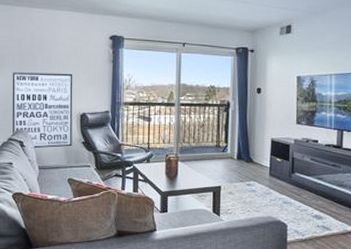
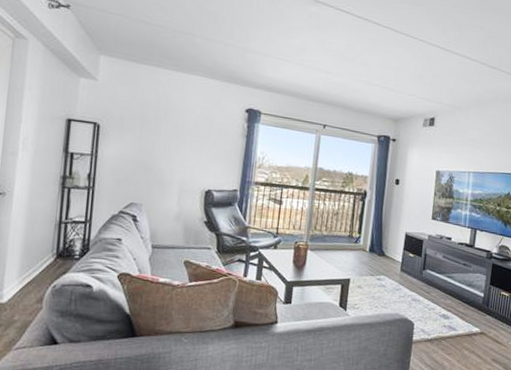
wall art: present [12,72,73,149] -> none [125,137,201,226]

